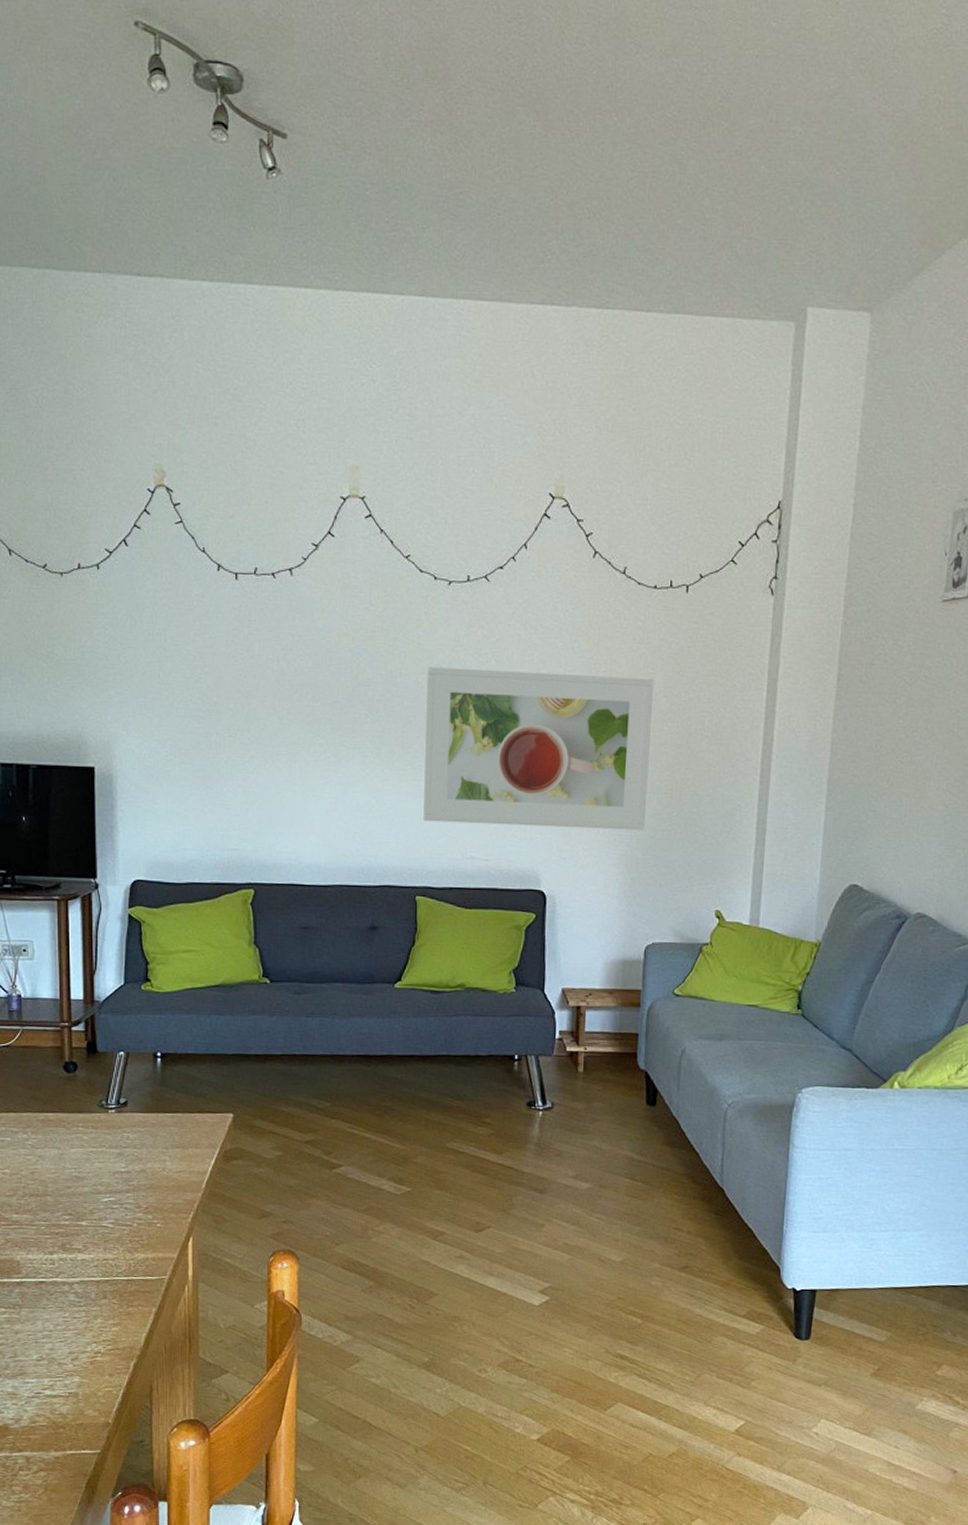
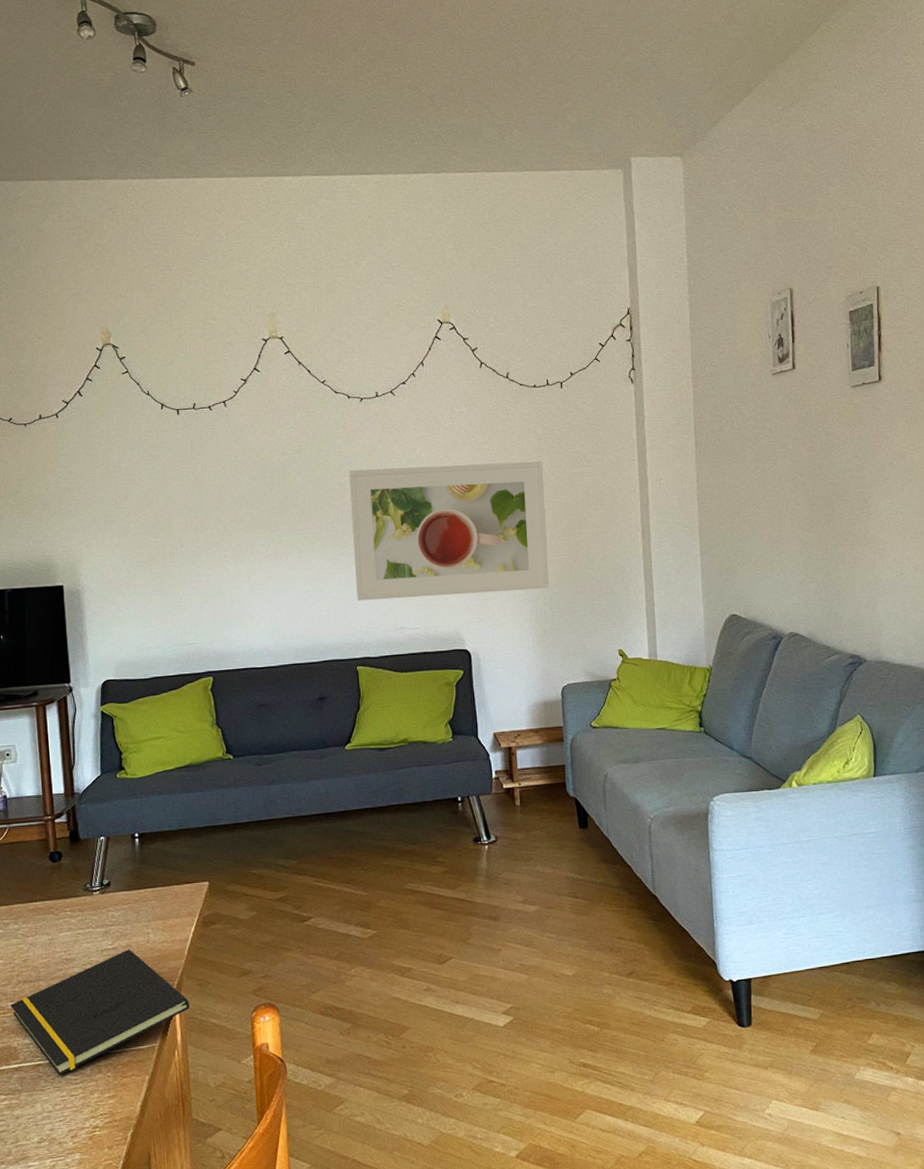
notepad: none [15,1174,204,1296] -> present [11,949,190,1076]

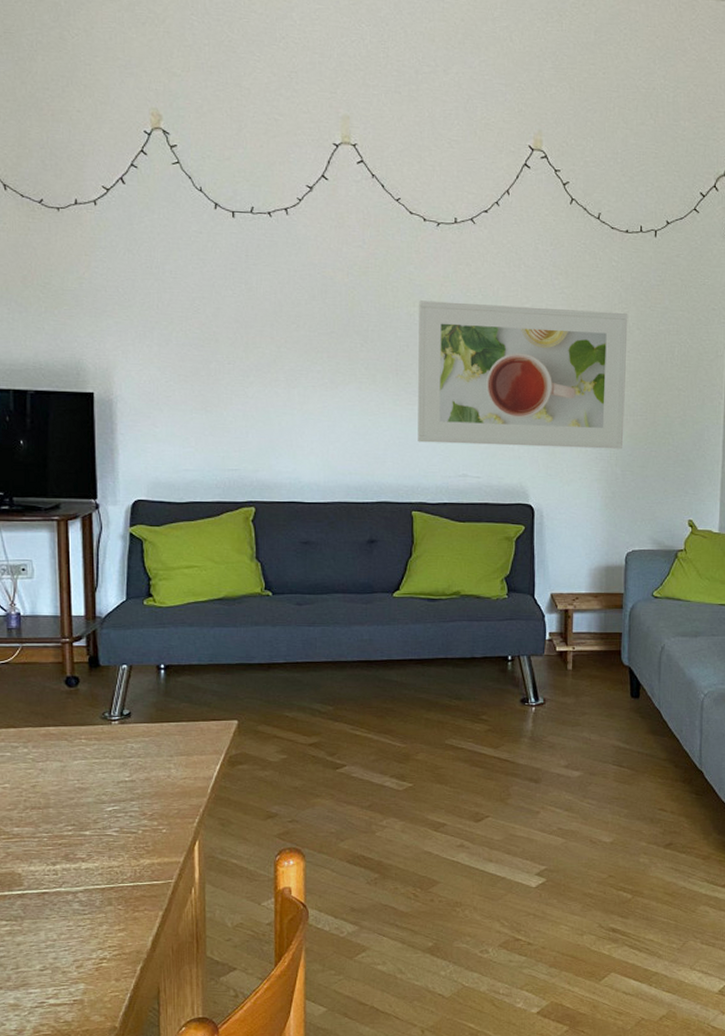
notepad: present [11,949,190,1076] -> none [16,783,210,905]

